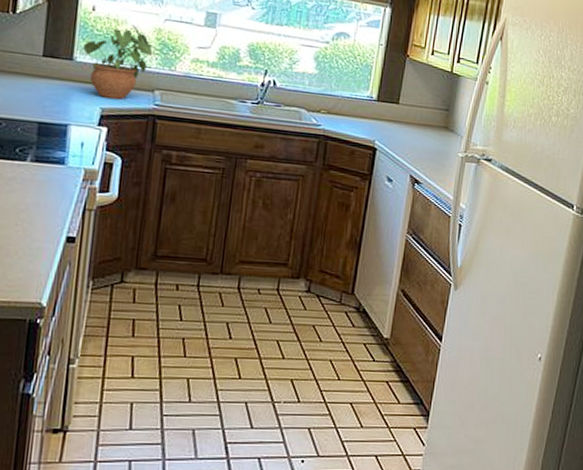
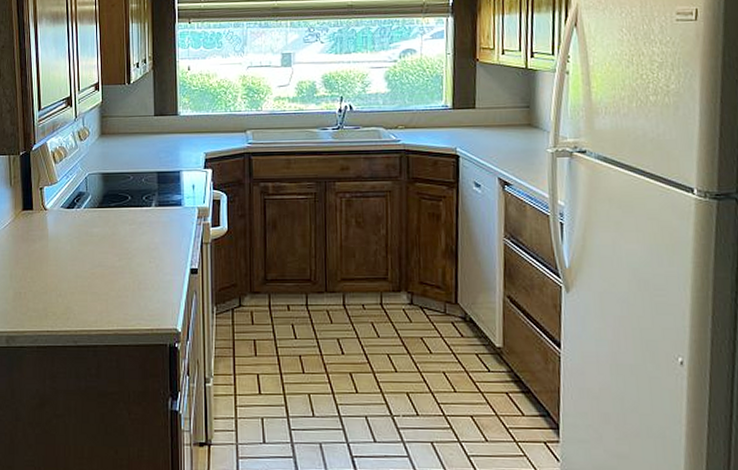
potted plant: present [83,25,157,99] -> none [184,76,244,143]

